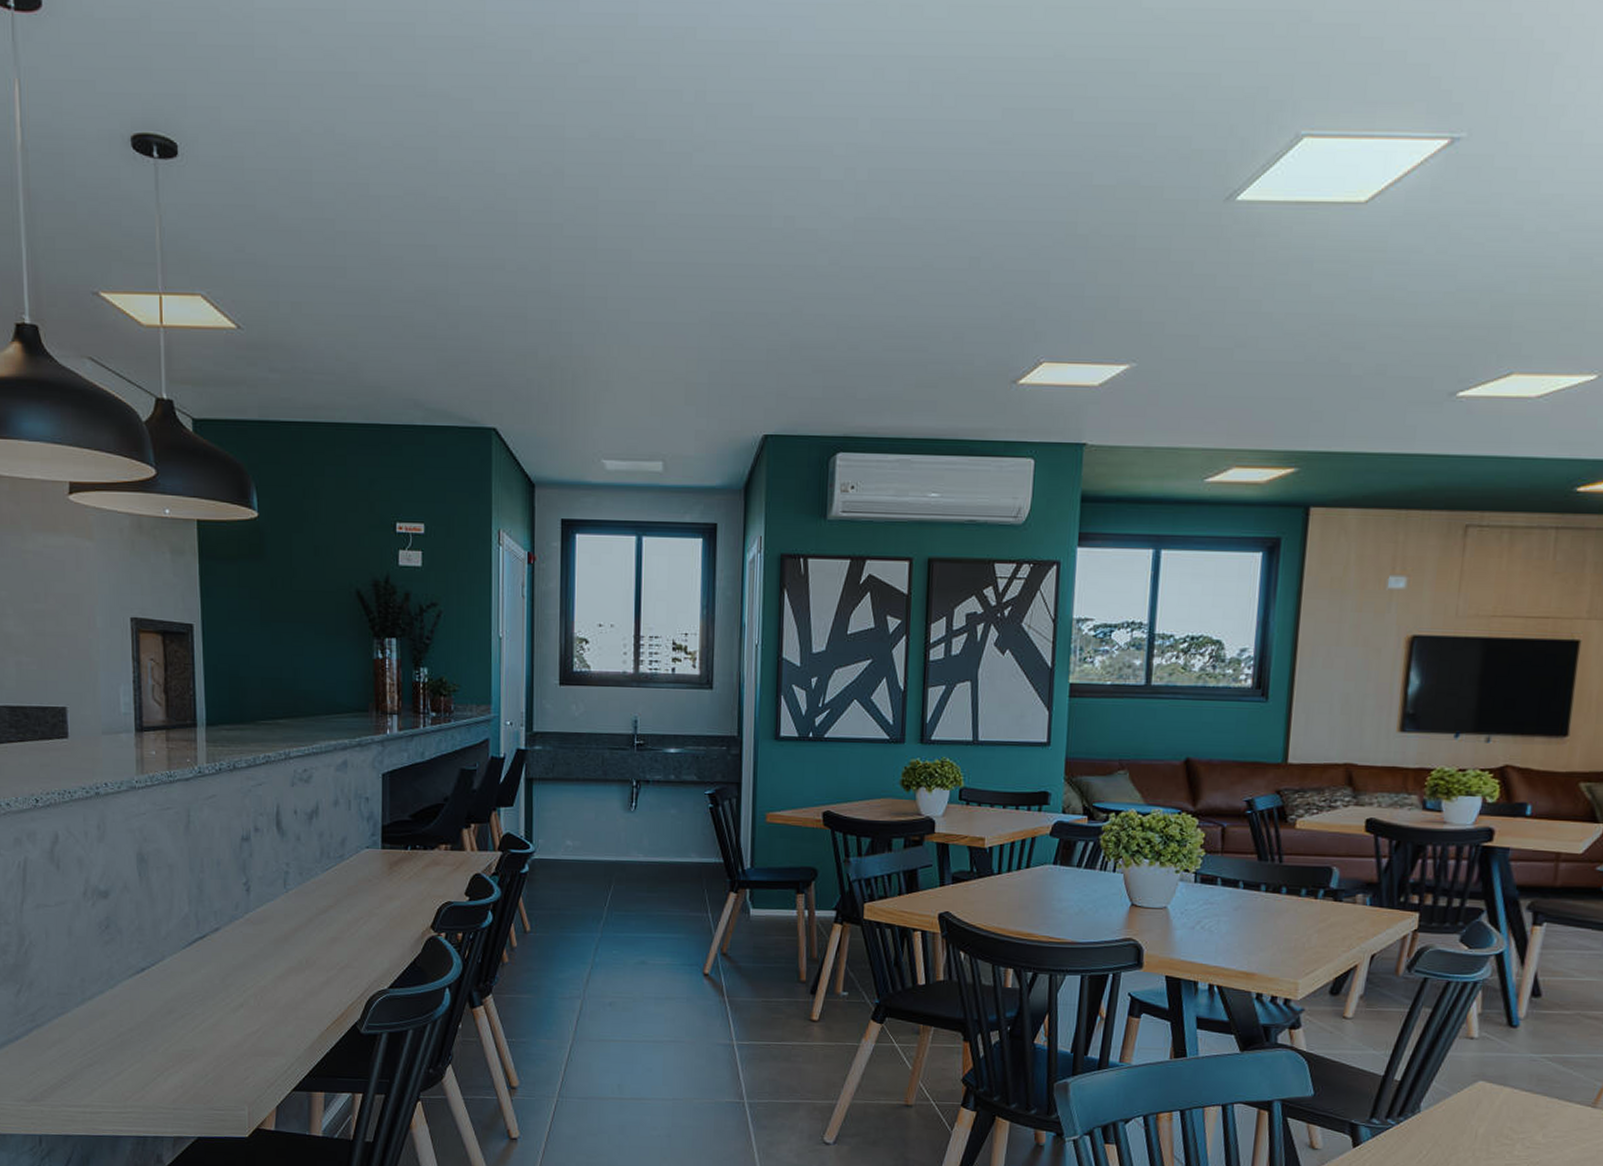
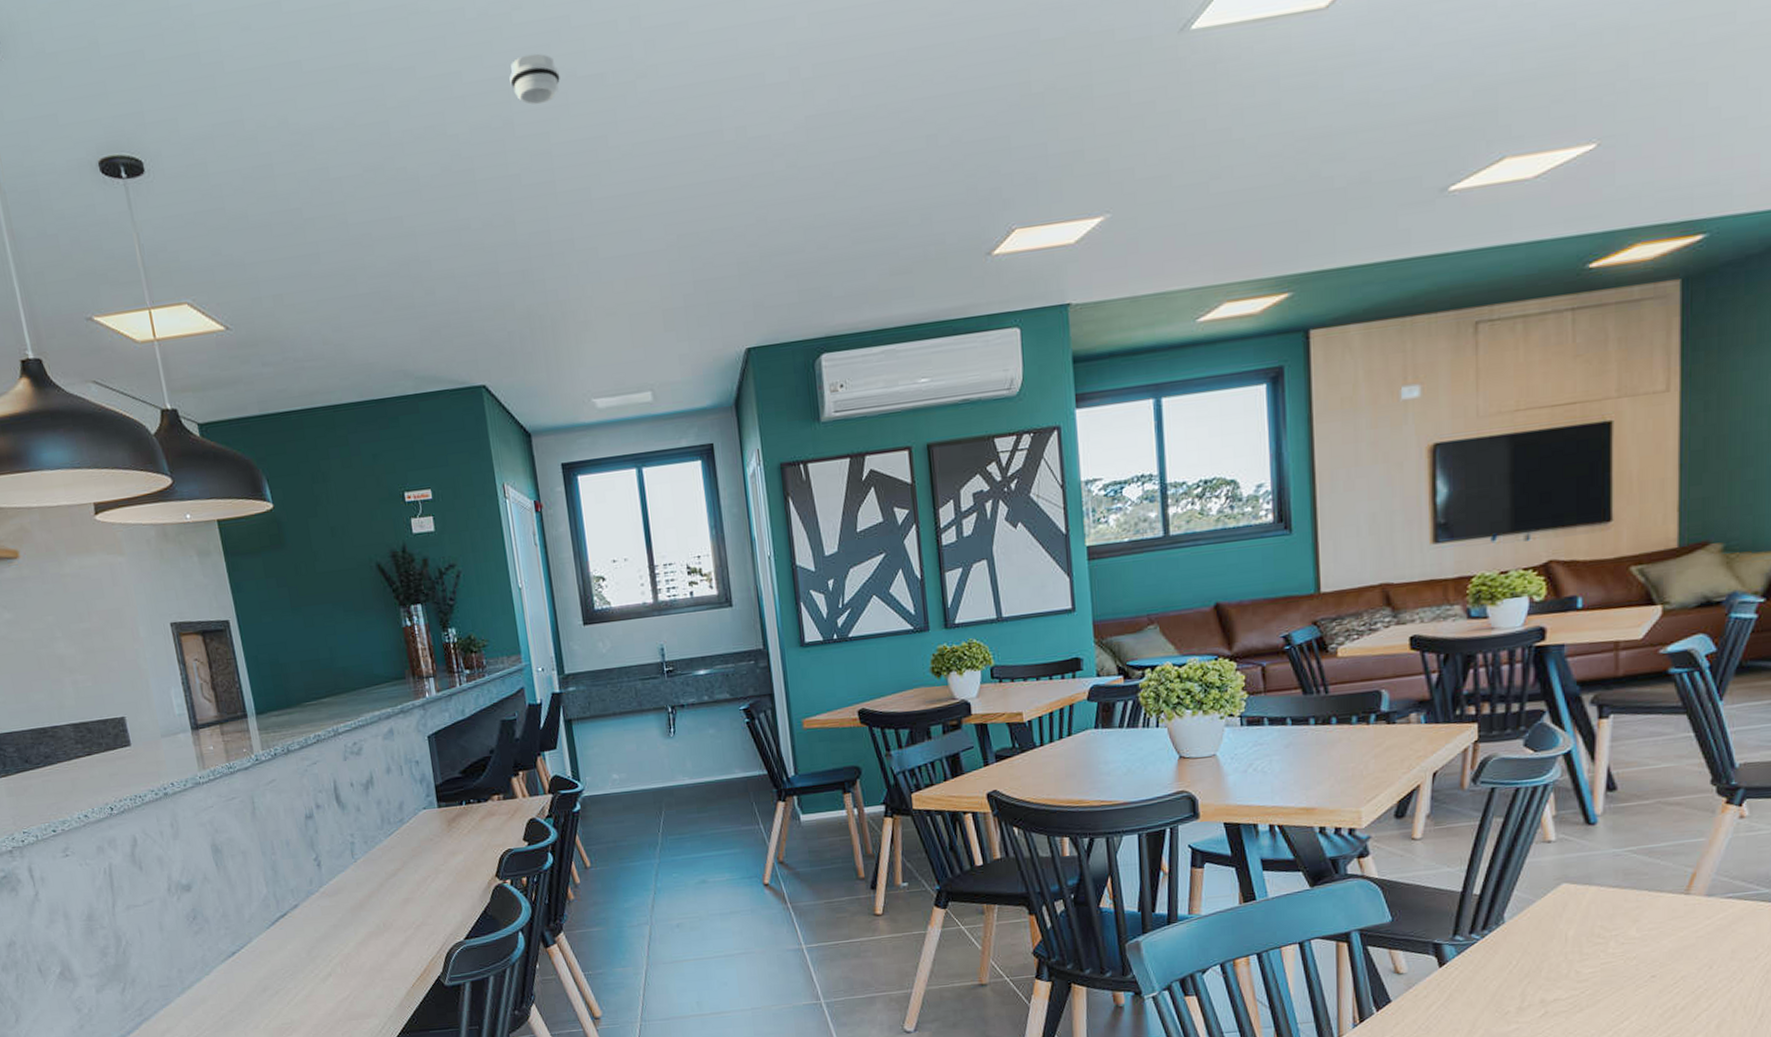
smoke detector: none [567,108,618,160] -> present [509,53,560,105]

